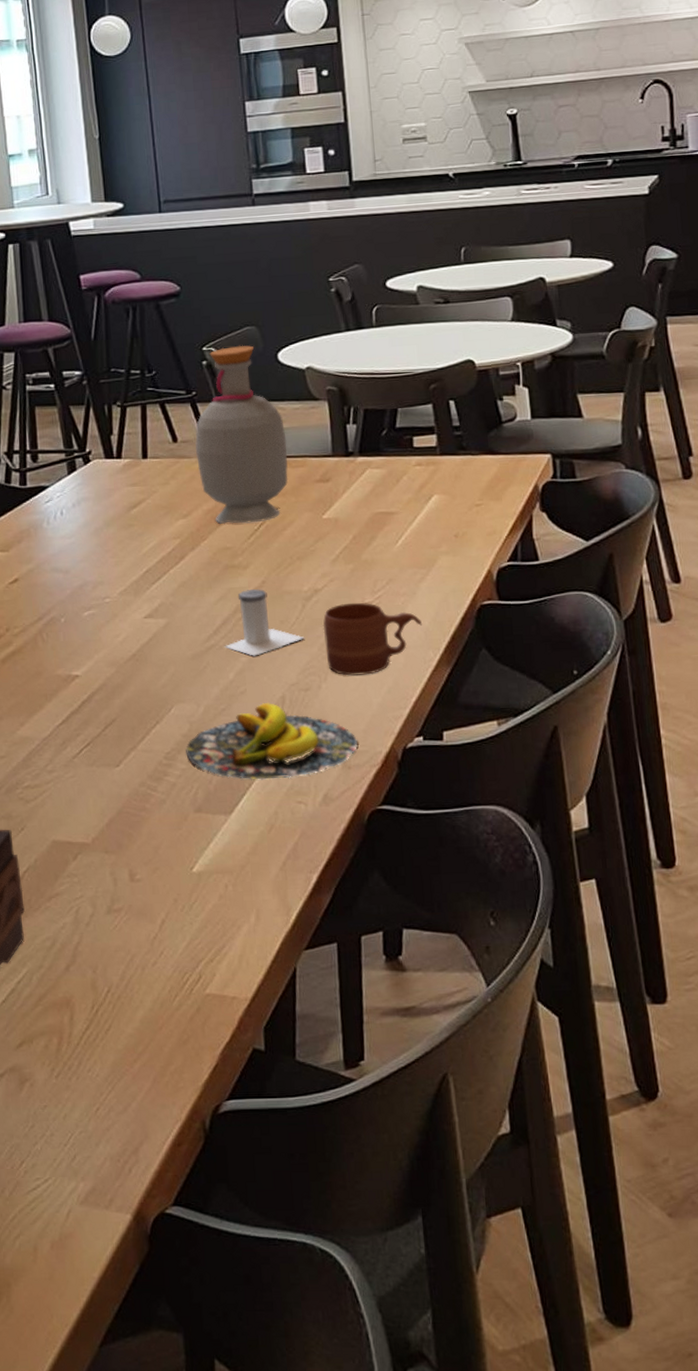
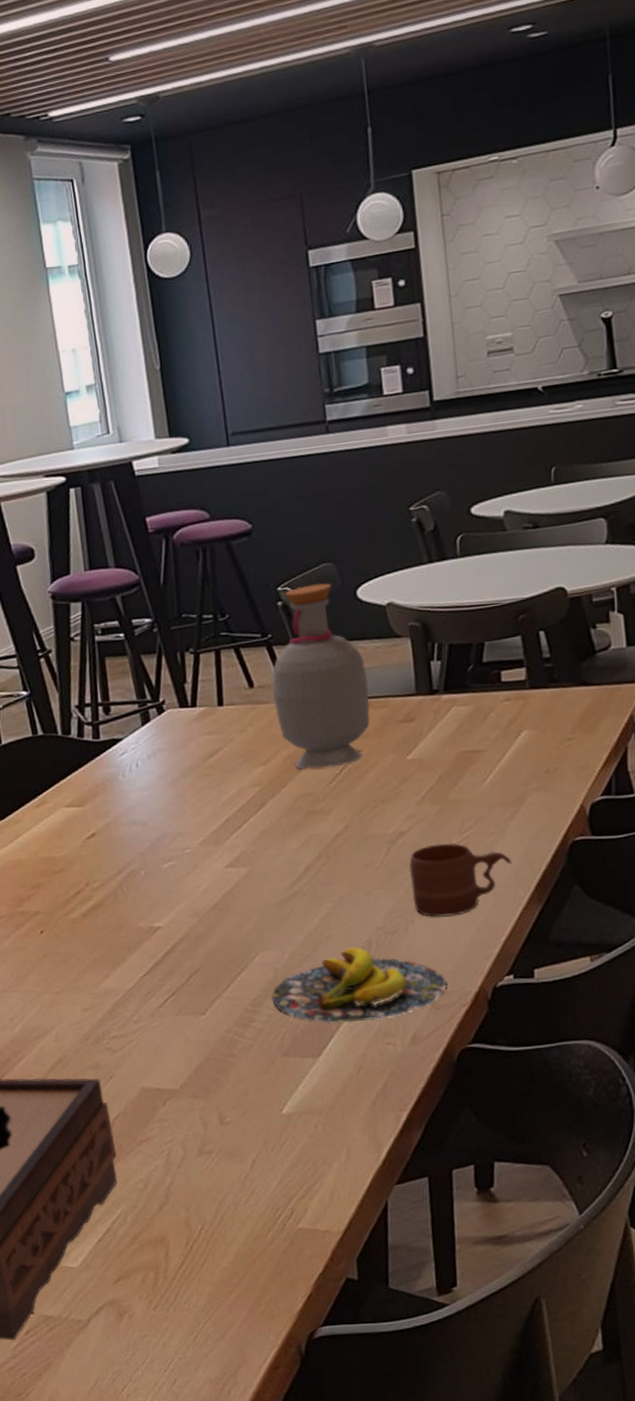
salt shaker: present [224,588,305,656] -> none [308,833,391,902]

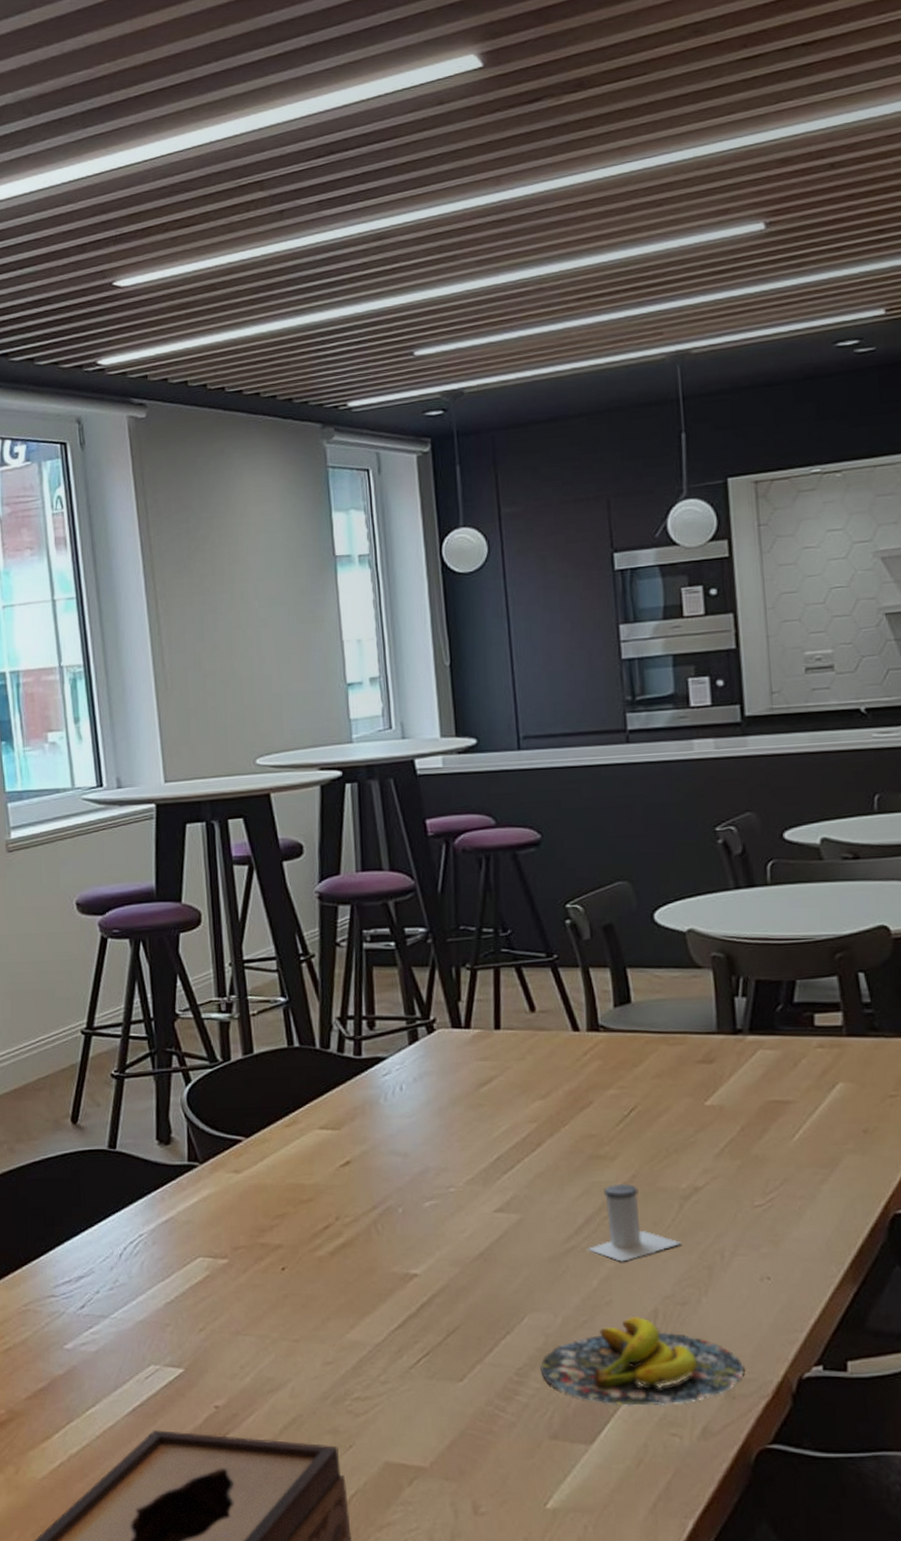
bottle: present [272,583,371,769] -> none [556,902,665,1108]
salt shaker: none [308,833,391,902] -> present [587,1183,682,1262]
mug: present [409,843,513,918] -> none [703,1204,824,1290]

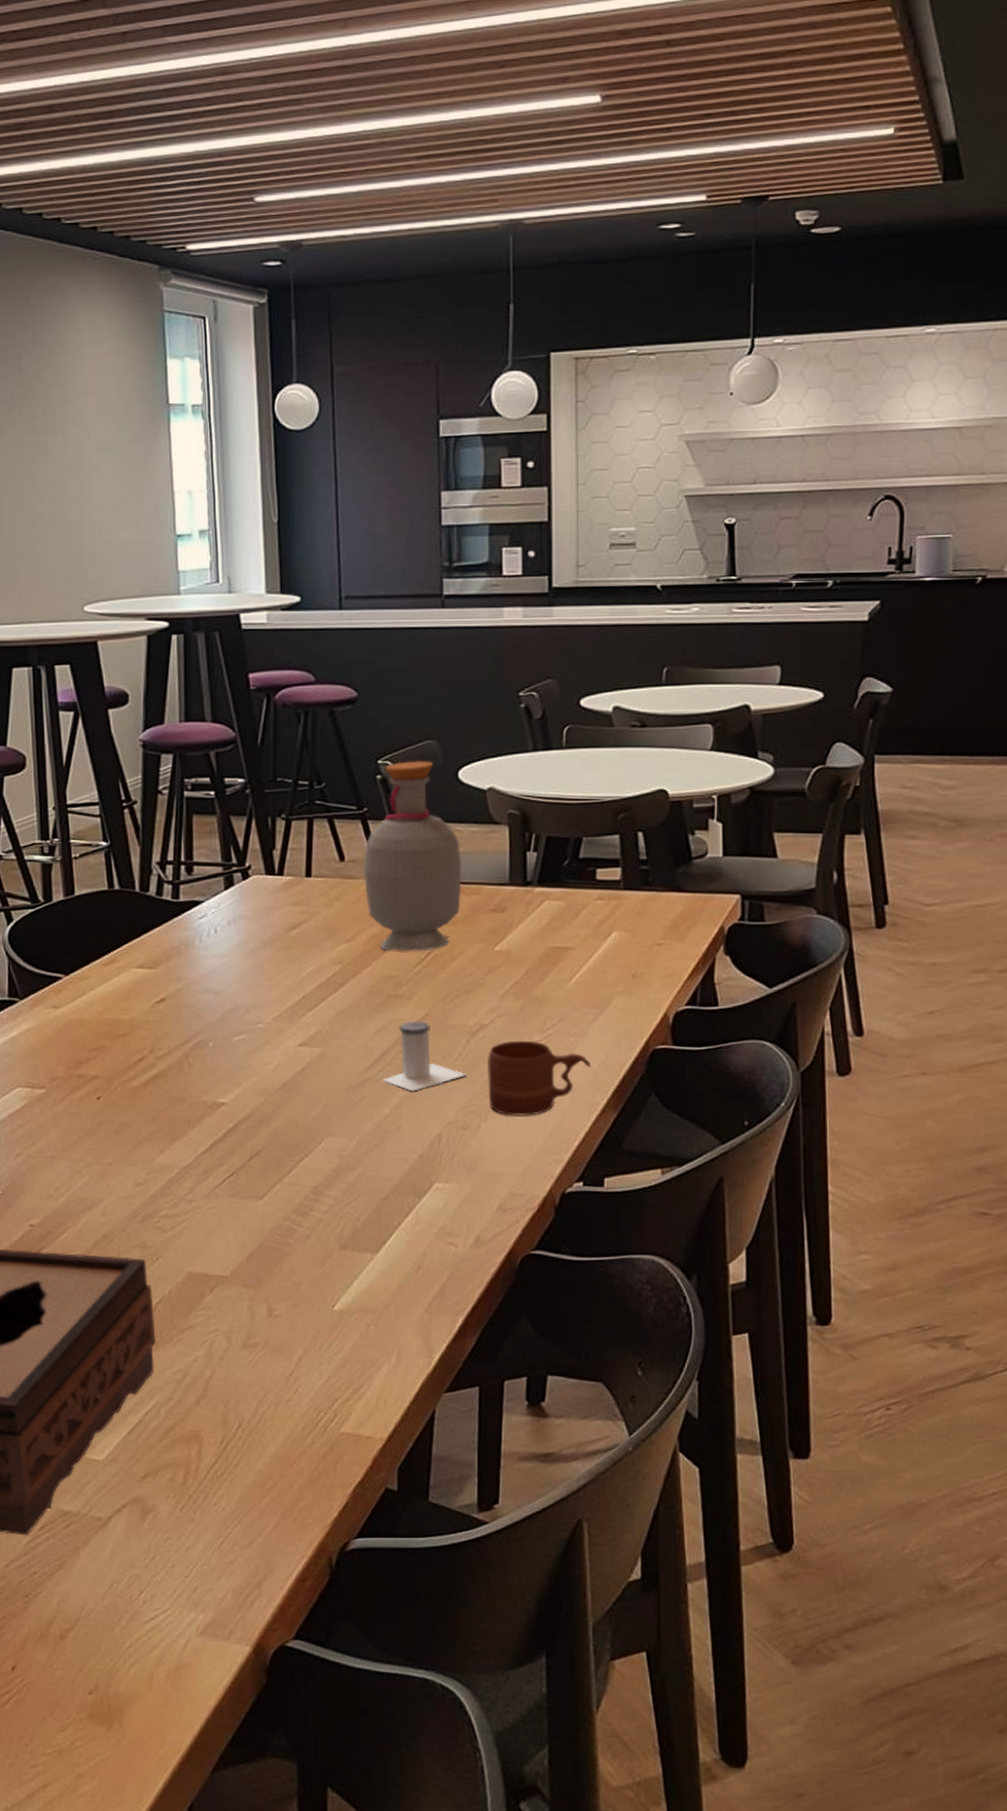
banana: present [540,1315,745,1406] -> none [334,1139,515,1219]
bottle: none [556,902,665,1108] -> present [364,760,462,952]
mug: none [703,1204,824,1290] -> present [487,1040,592,1116]

